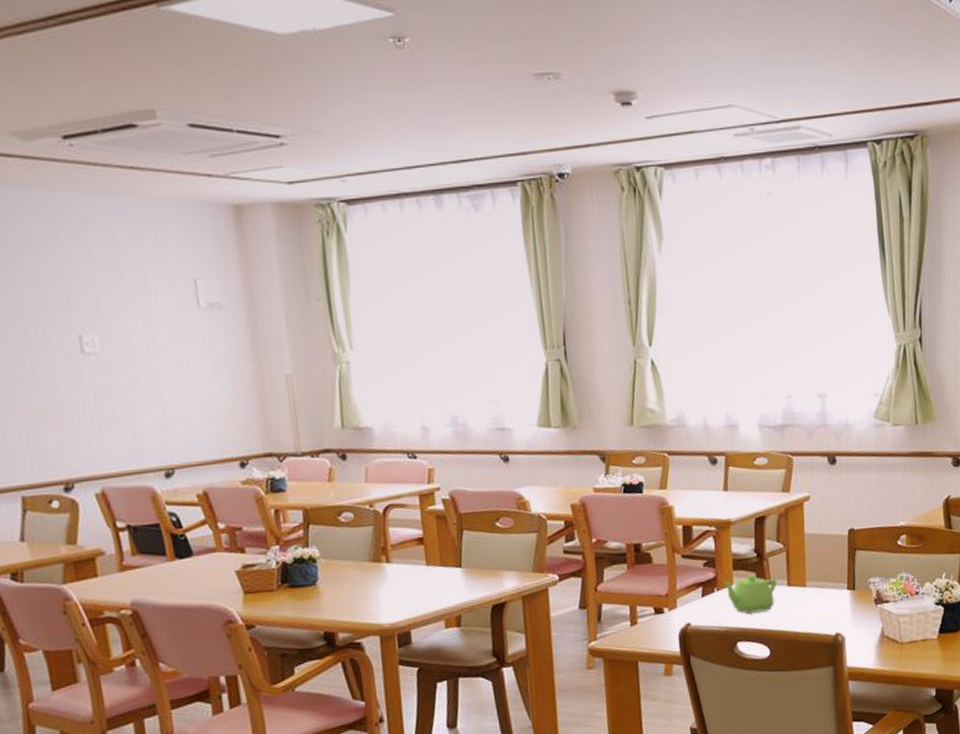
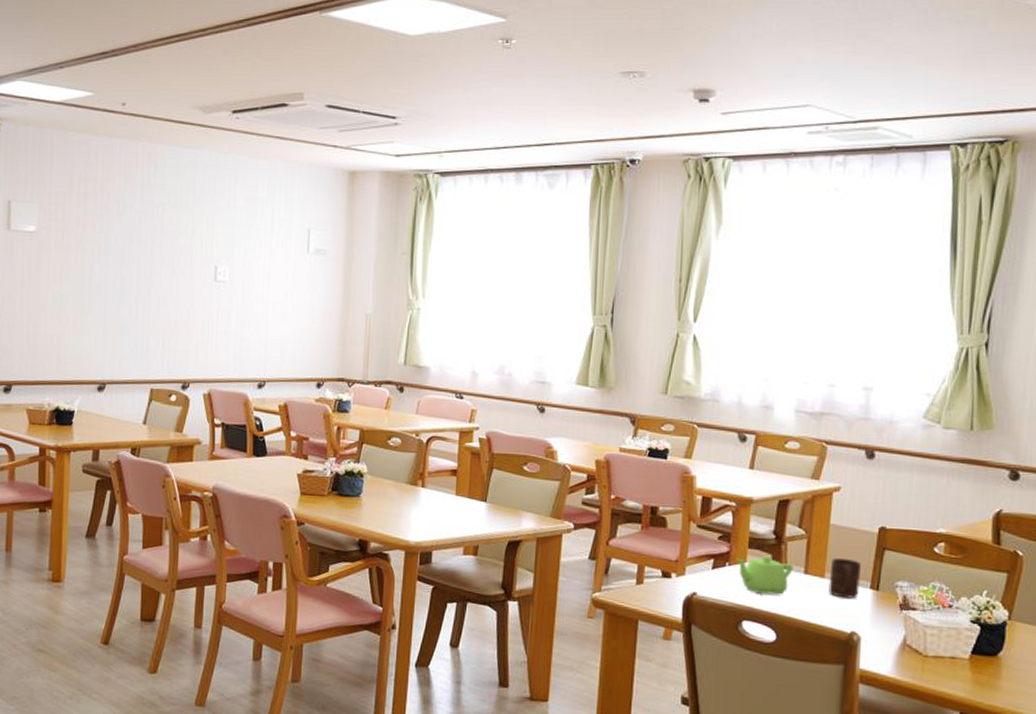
cup: none [810,564,838,603] -> present [828,558,861,599]

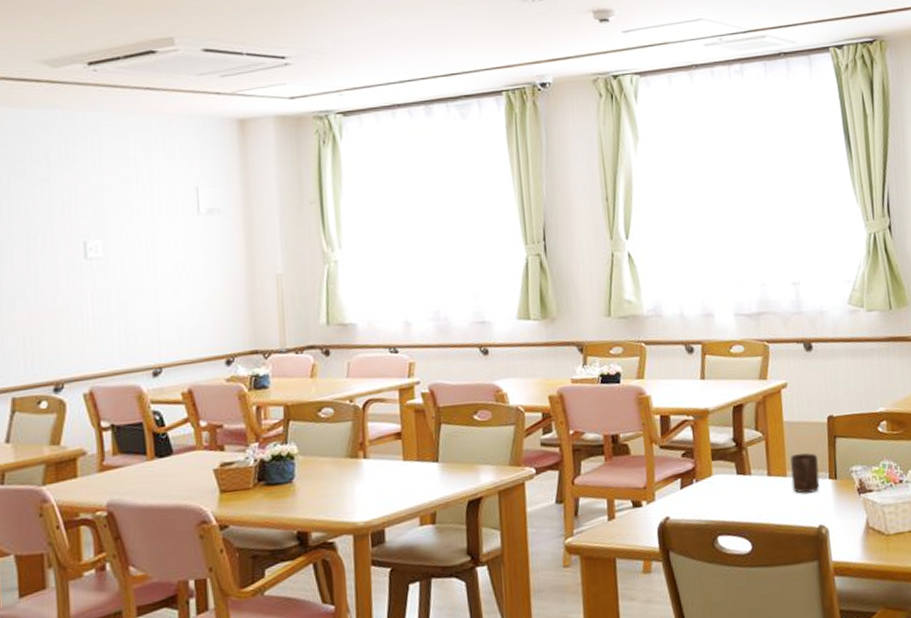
teapot: present [735,555,793,595] -> none [701,464,757,506]

